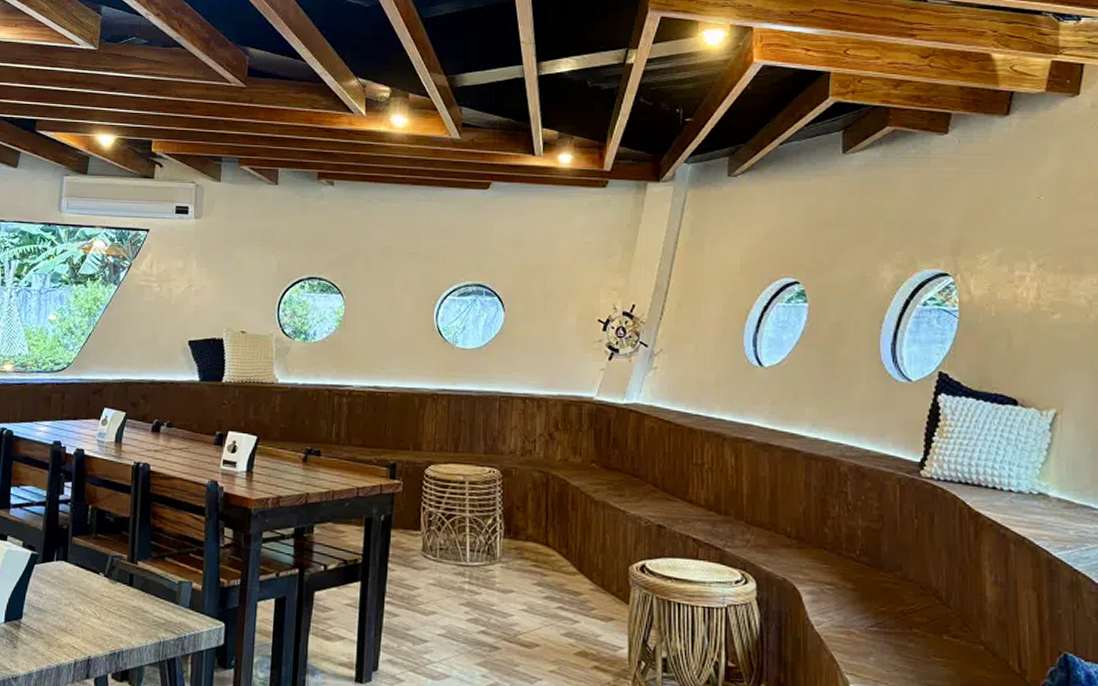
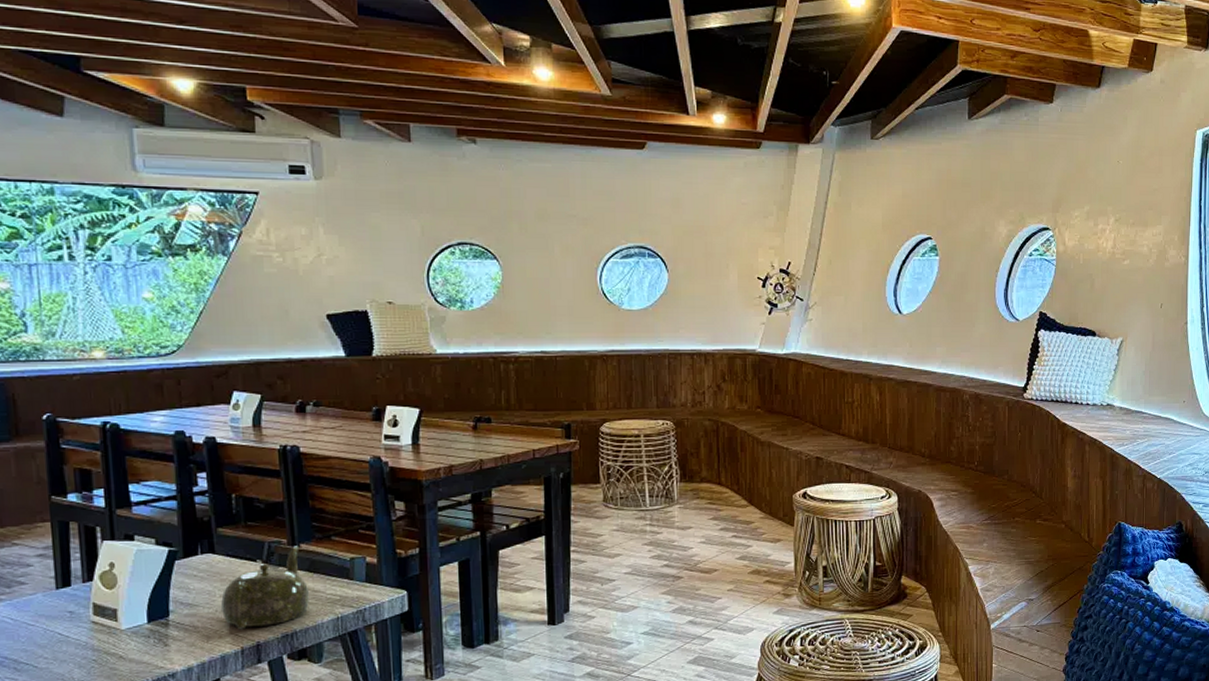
teapot: none [64,563,139,642] -> present [221,546,309,630]

